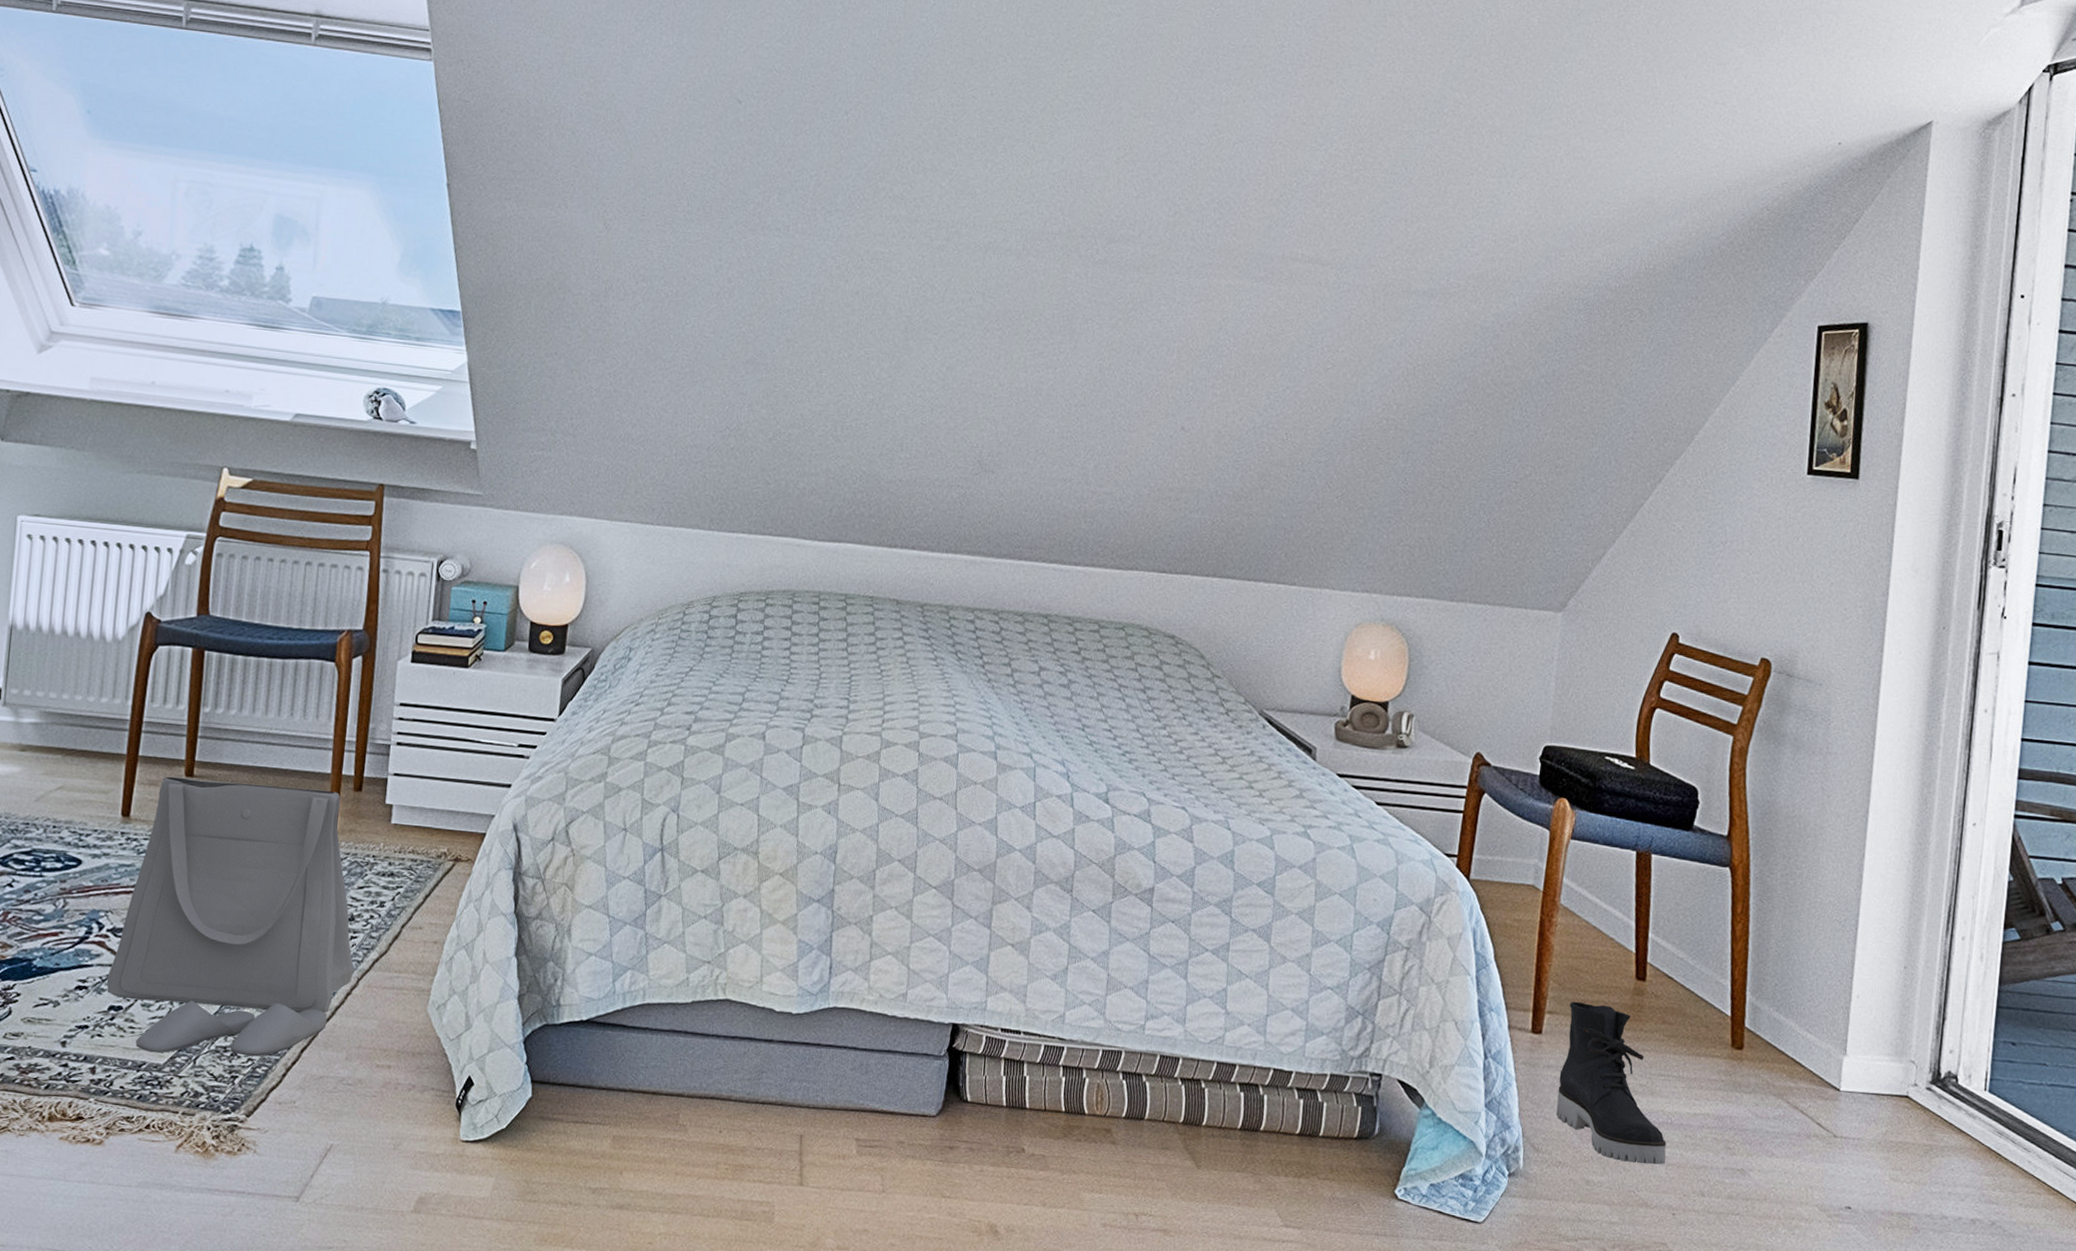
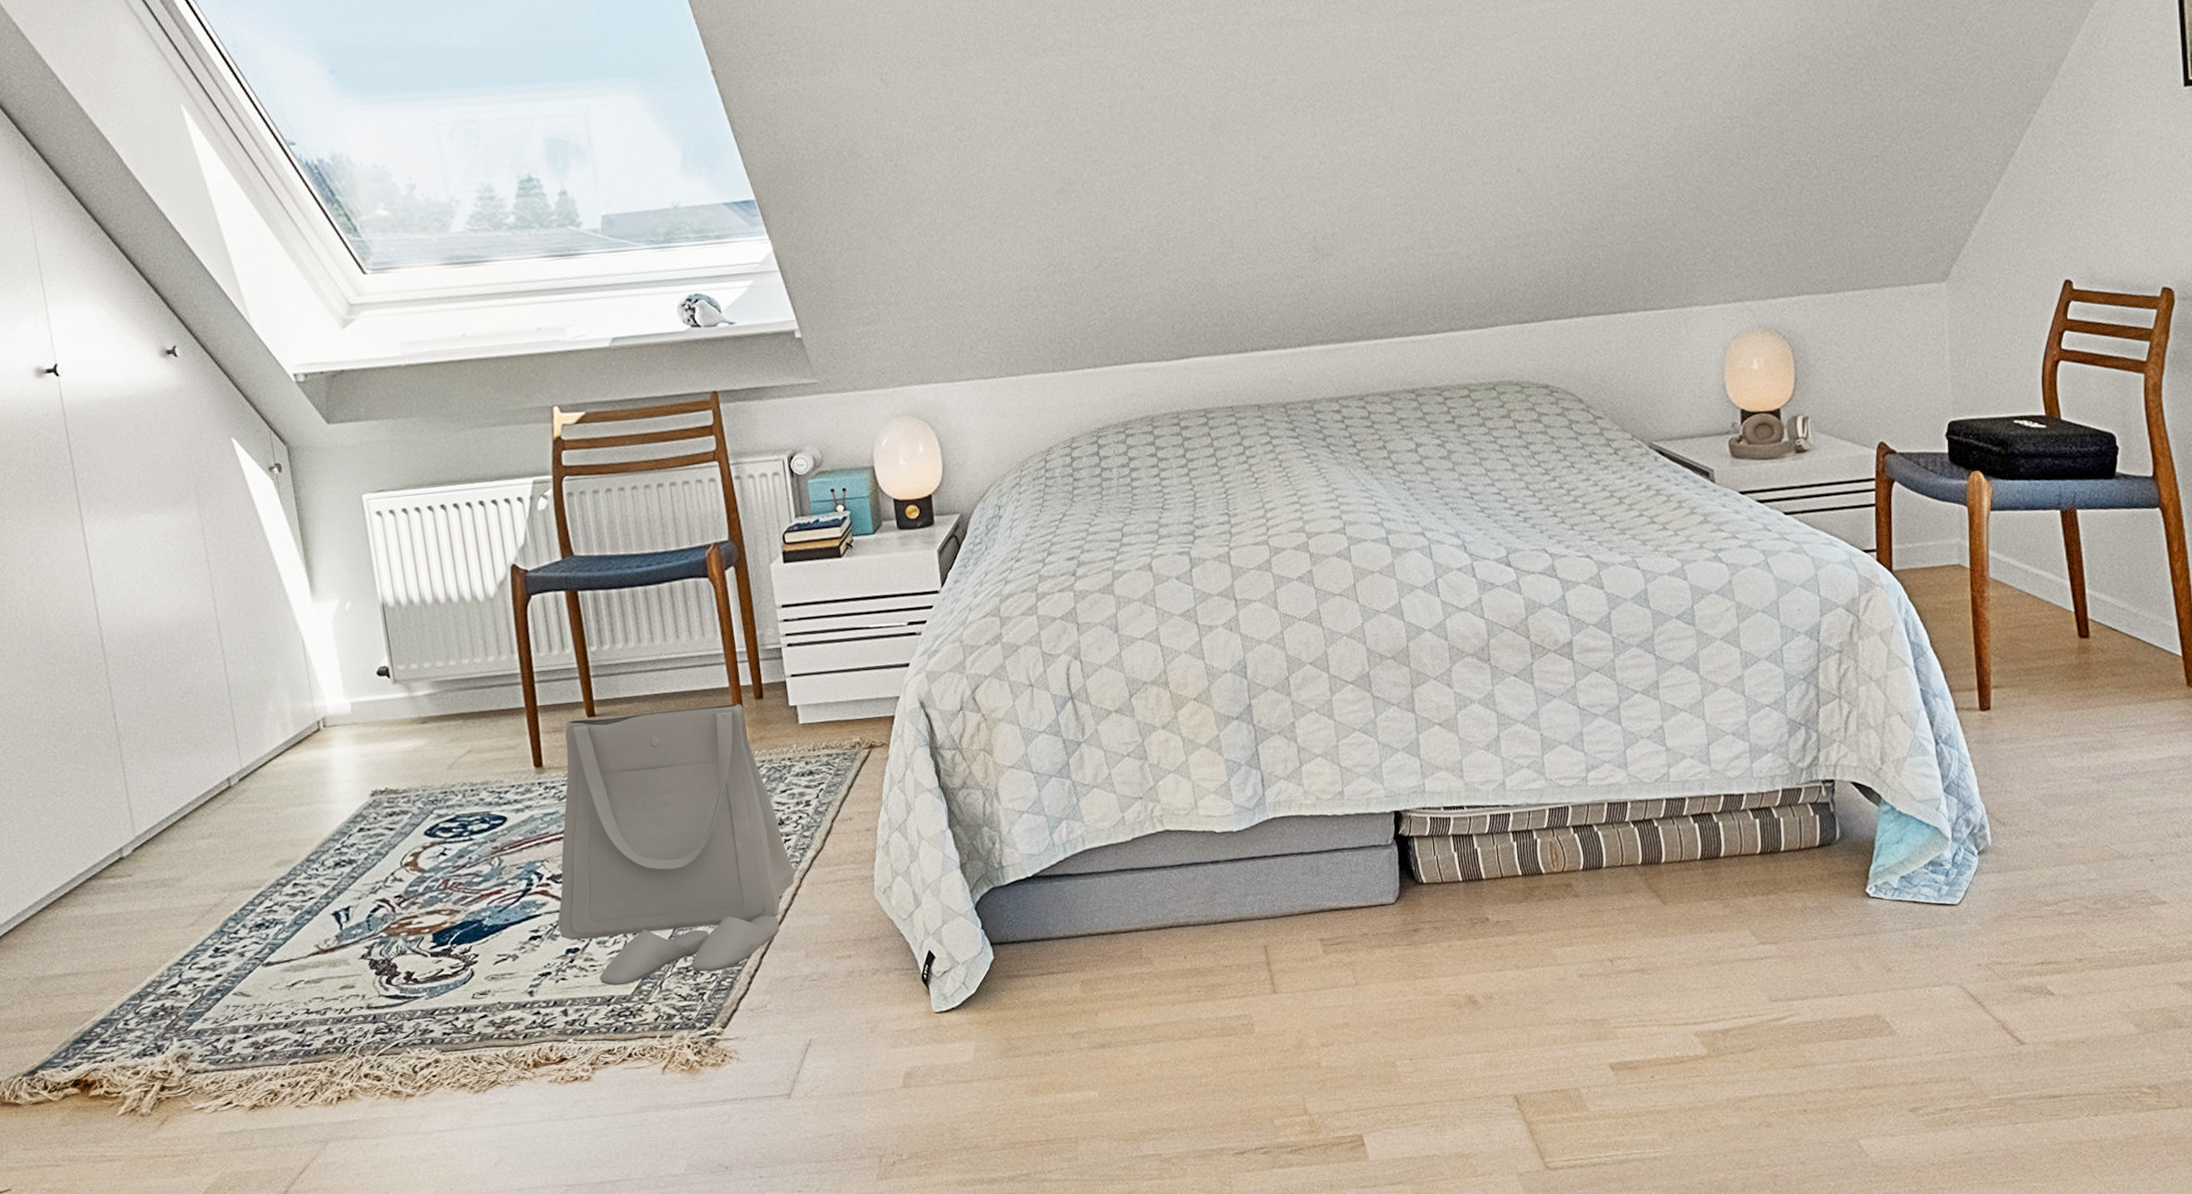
boot: present [1556,1001,1667,1165] -> none [2014,669,2136,819]

